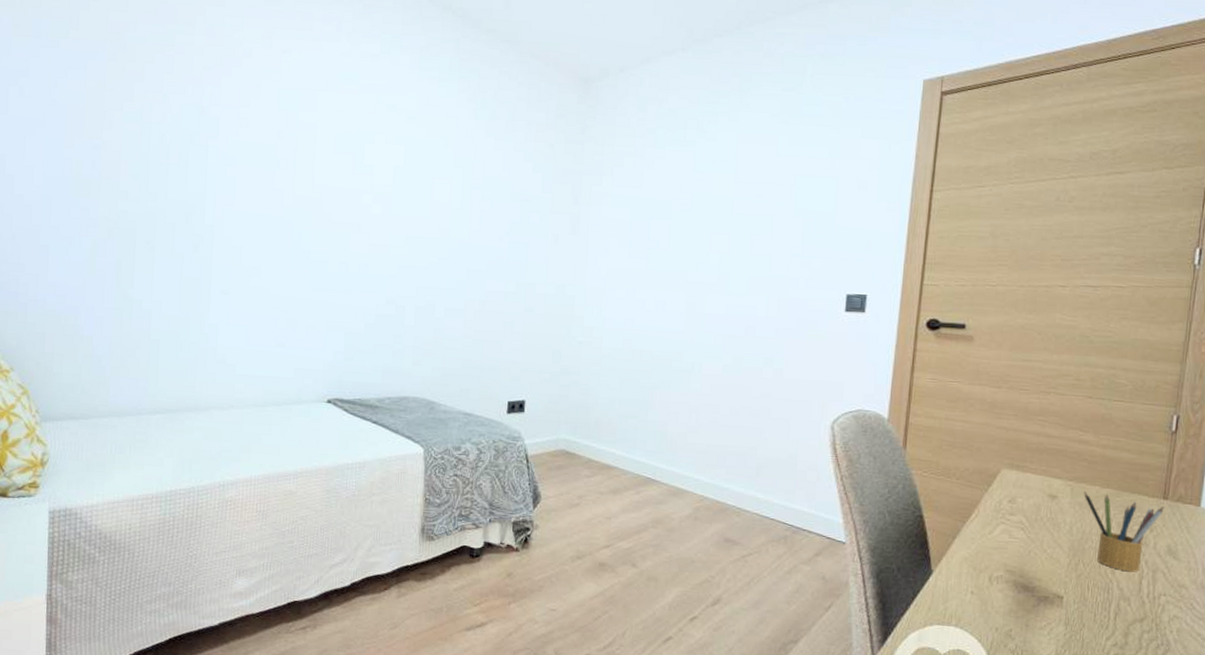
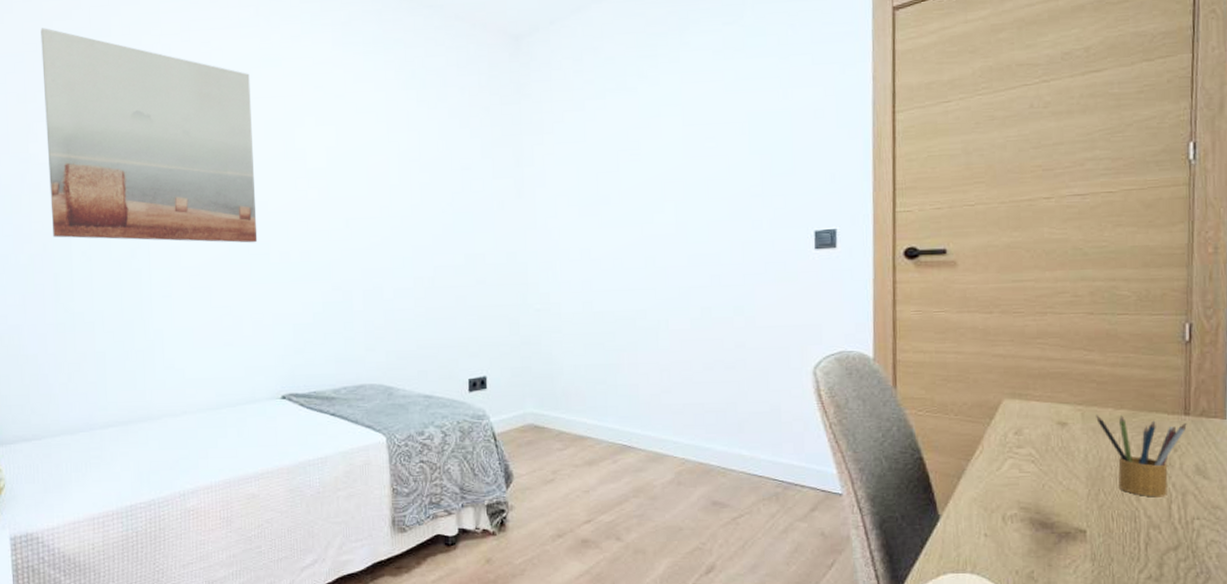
wall art: none [119,19,326,251] -> present [40,28,258,243]

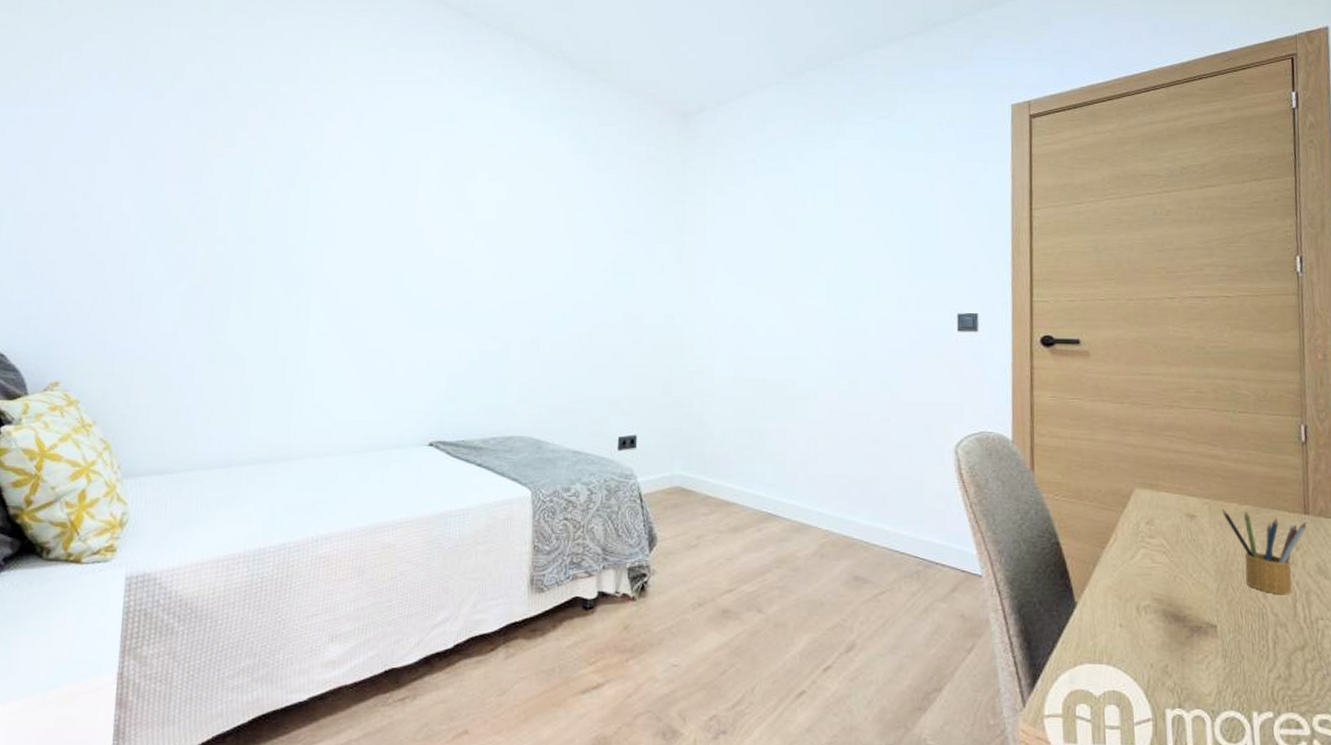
wall art: present [40,28,258,243] -> none [215,69,429,288]

